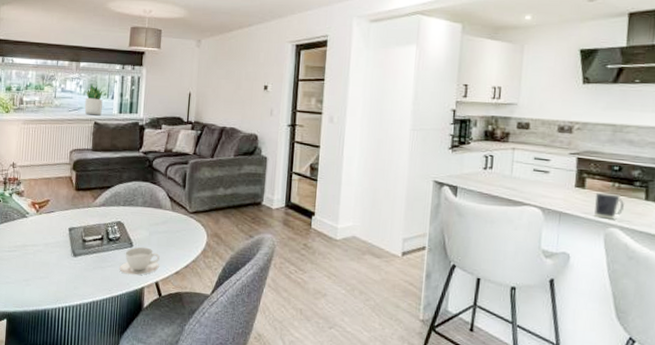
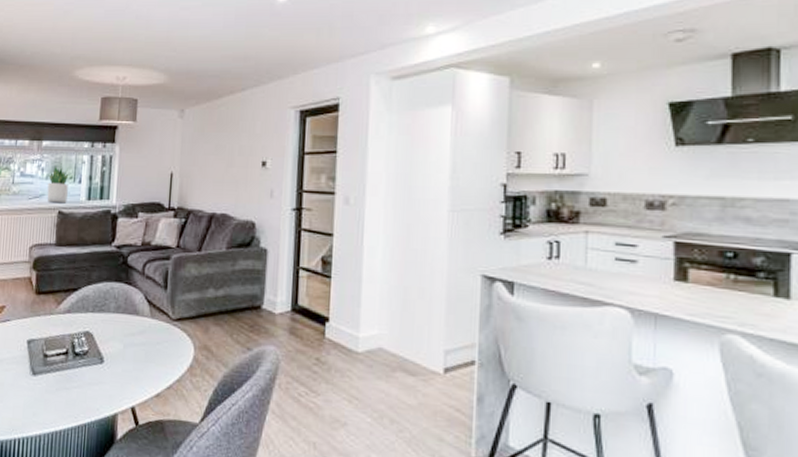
teacup: present [119,247,160,276] -> none [87,362,136,399]
mug: present [594,192,624,219] -> none [702,286,744,323]

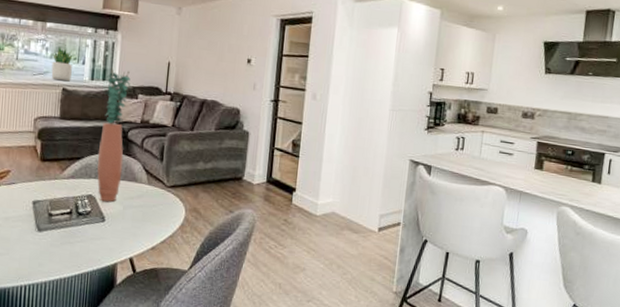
vase: none [94,184,130,339] -> present [97,67,131,202]

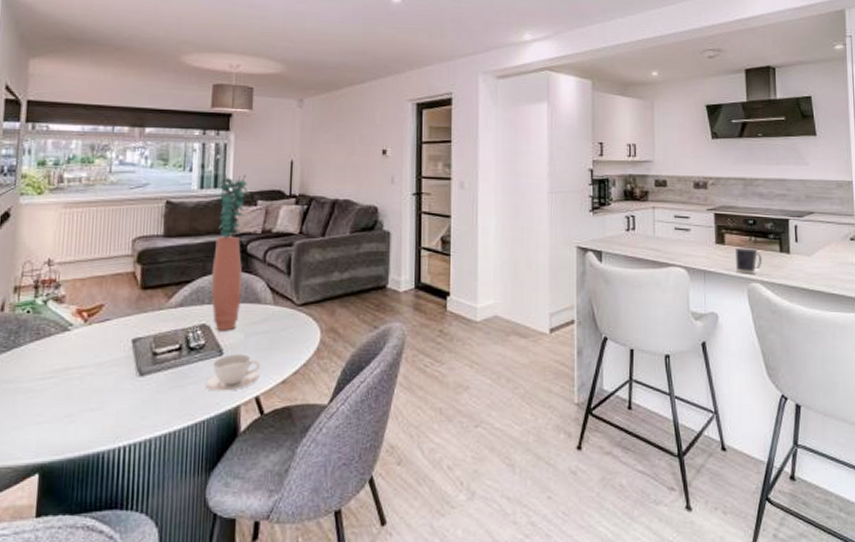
planter: present [51,46,73,82] -> none [152,154,178,193]
teacup: none [90,221,135,251] -> present [205,354,260,391]
mug: none [550,173,575,199] -> present [735,247,762,274]

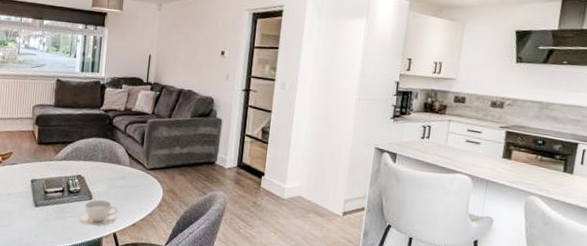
vase: present [210,172,247,330] -> none [86,60,116,182]
mug: present [735,247,762,274] -> none [518,163,545,188]

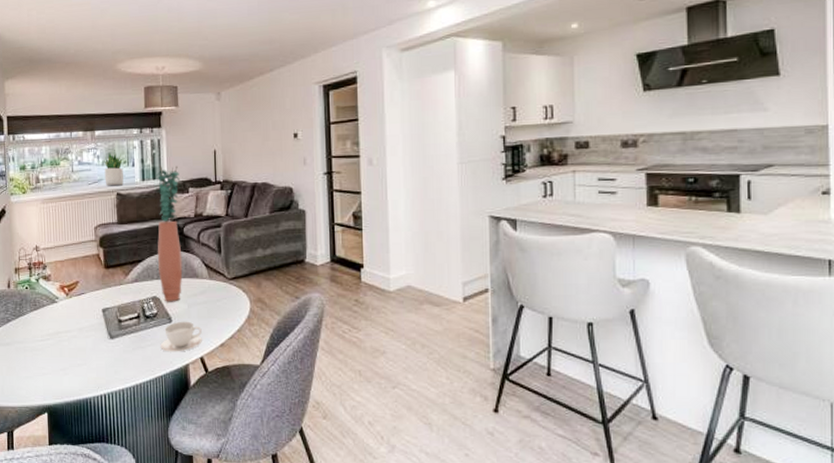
planter: none [47,42,66,73] -> present [104,152,124,186]
vase: none [86,60,116,182] -> present [156,165,183,301]

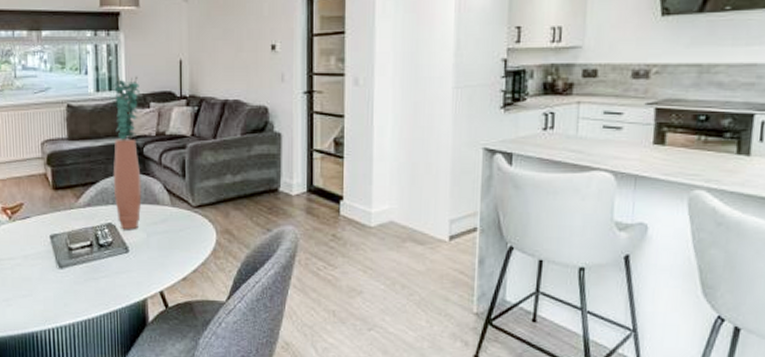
planter: present [104,152,124,186] -> none [52,57,75,96]
teacup: present [160,321,202,352] -> none [115,251,162,285]

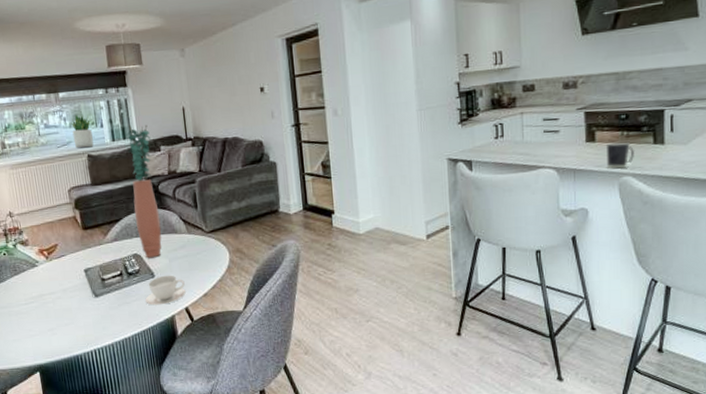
planter: none [52,57,75,96] -> present [71,114,94,149]
teacup: none [115,251,162,285] -> present [145,275,186,306]
mug: none [676,148,712,180] -> present [606,142,634,169]

